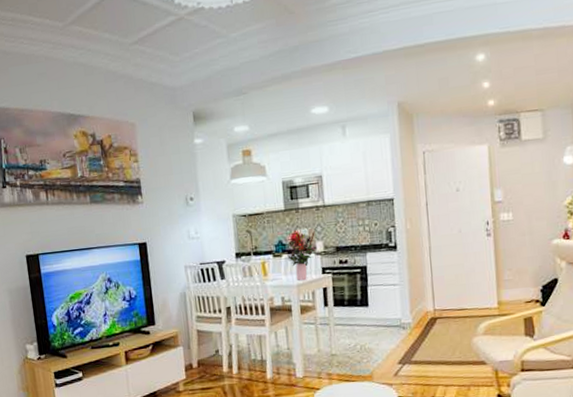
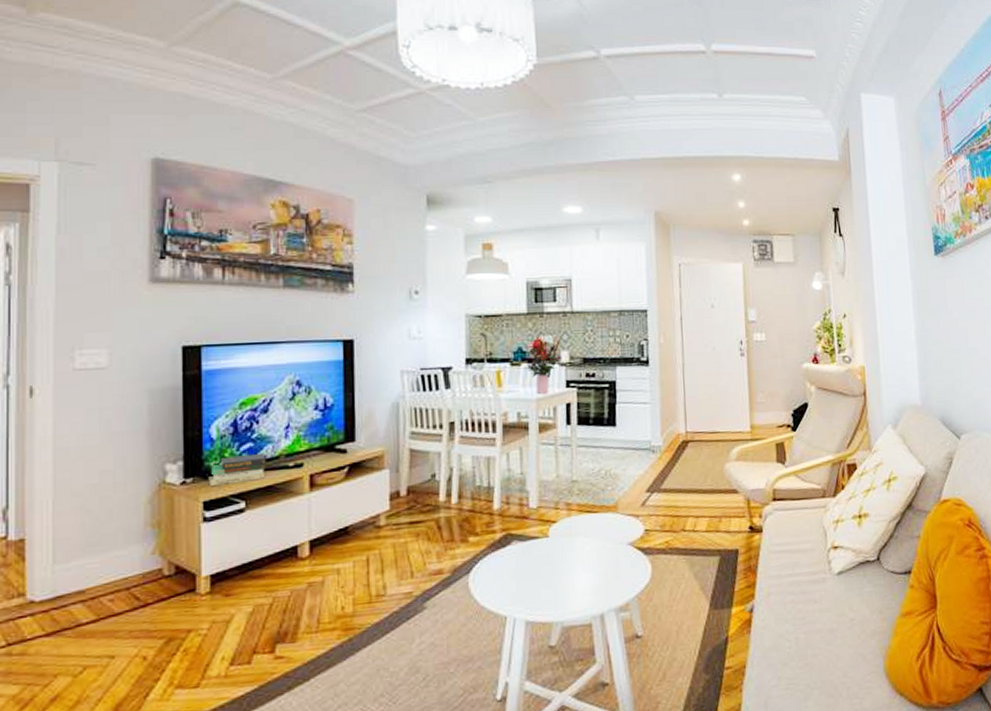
books: none [55,335,94,361] -> present [208,453,266,487]

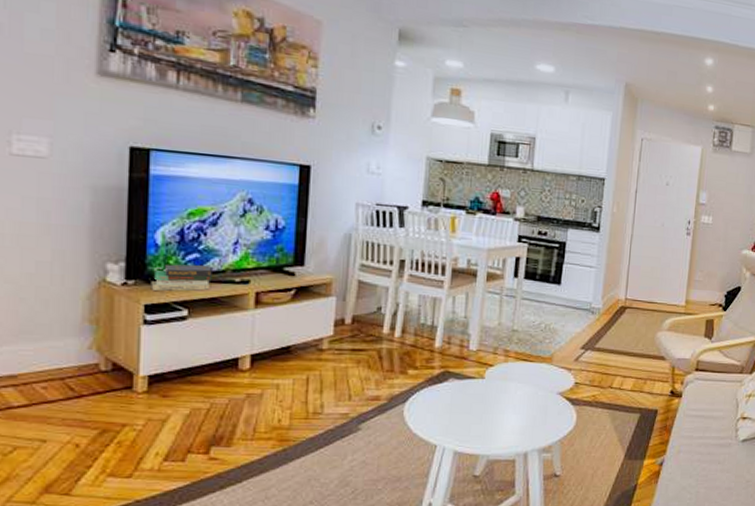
bouquet: present [527,338,561,395] -> none [482,191,517,246]

